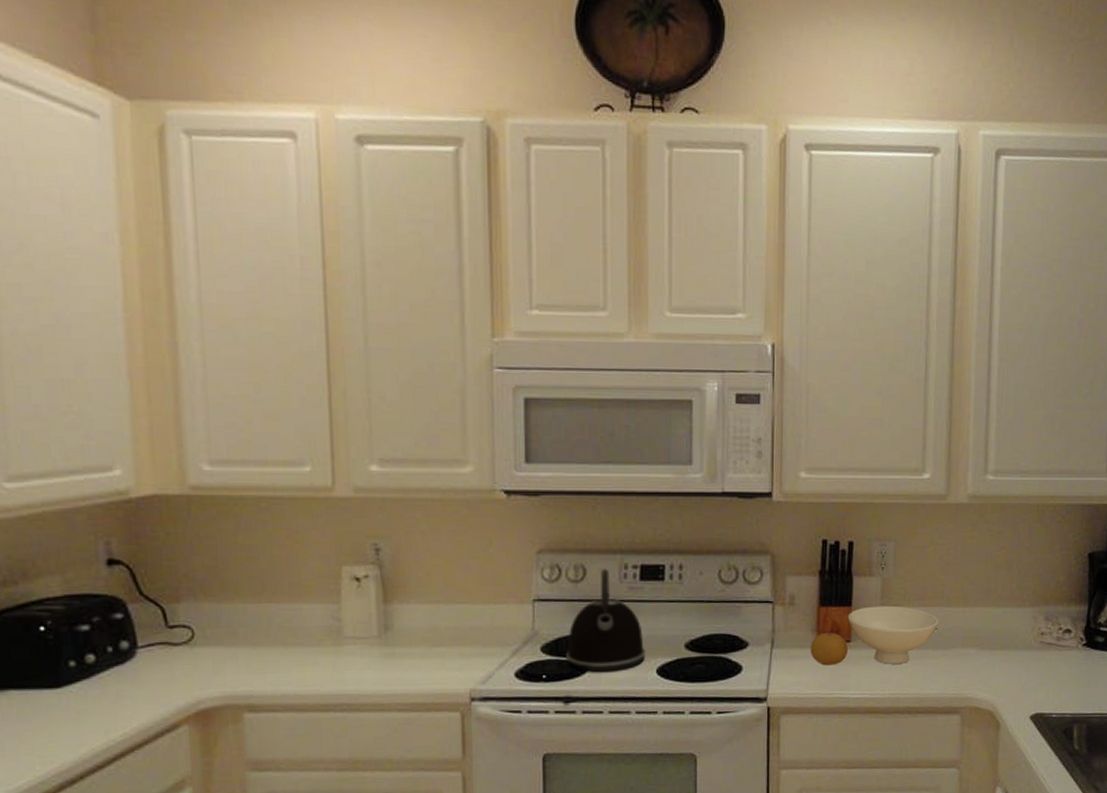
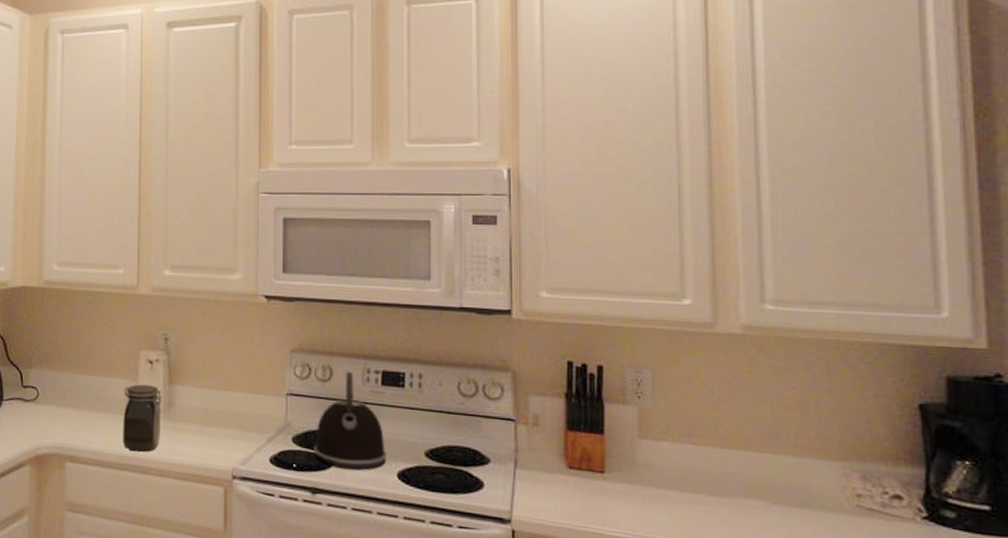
jar: none [321,607,376,688] -> present [123,384,162,453]
fruit: present [810,632,849,666] -> none [558,459,603,496]
bowl: present [847,605,939,664] -> none [599,437,714,506]

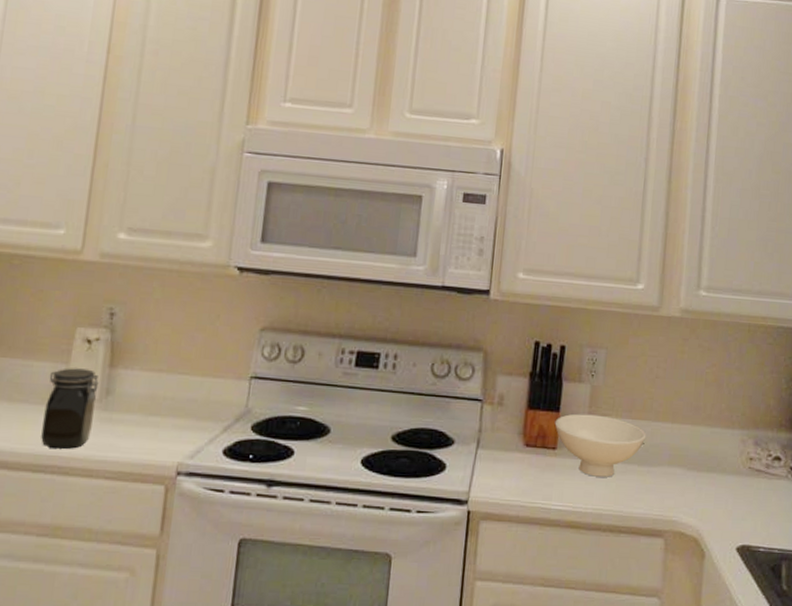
kettle: present [314,371,387,472] -> none [275,352,353,460]
bowl: none [599,437,714,506] -> present [554,413,647,477]

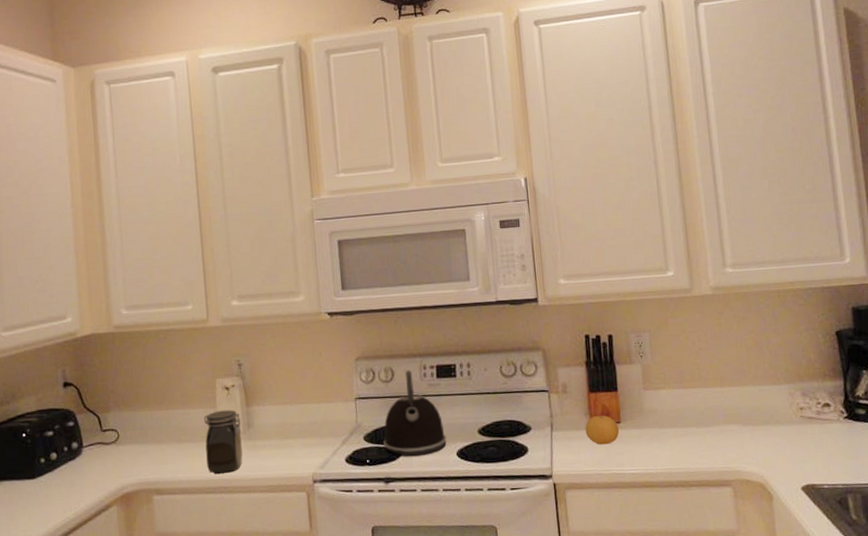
kettle: none [275,352,353,460] -> present [384,370,447,458]
fruit: none [515,436,554,472] -> present [585,415,620,445]
bowl: present [554,413,647,477] -> none [615,389,700,442]

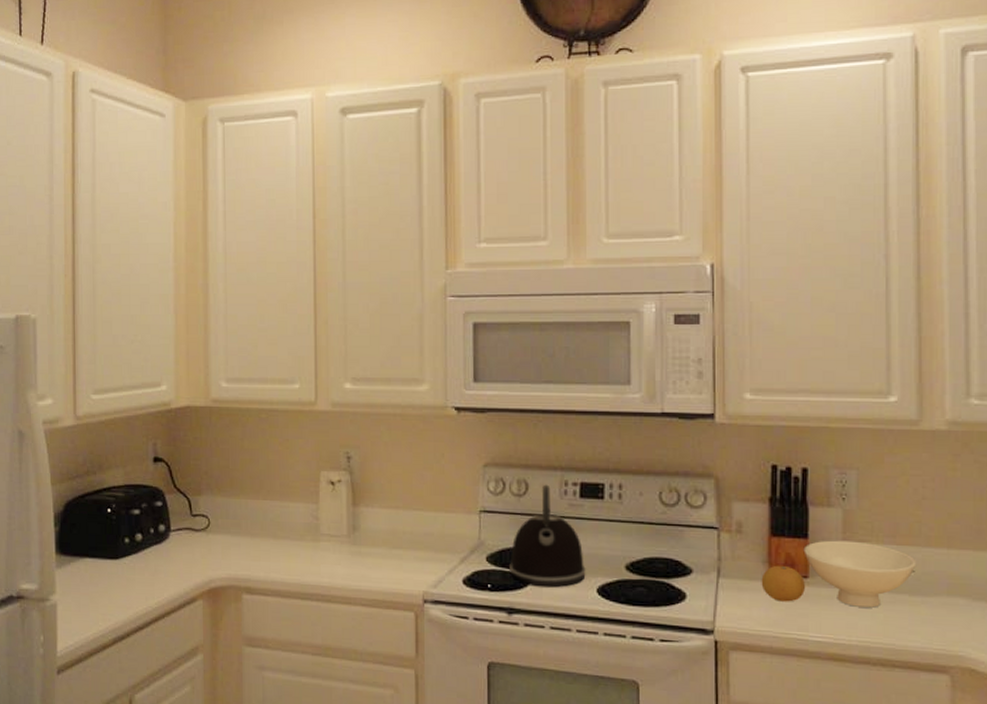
jar: present [203,410,243,475] -> none [304,507,346,580]
bowl: none [615,389,700,442] -> present [803,540,917,608]

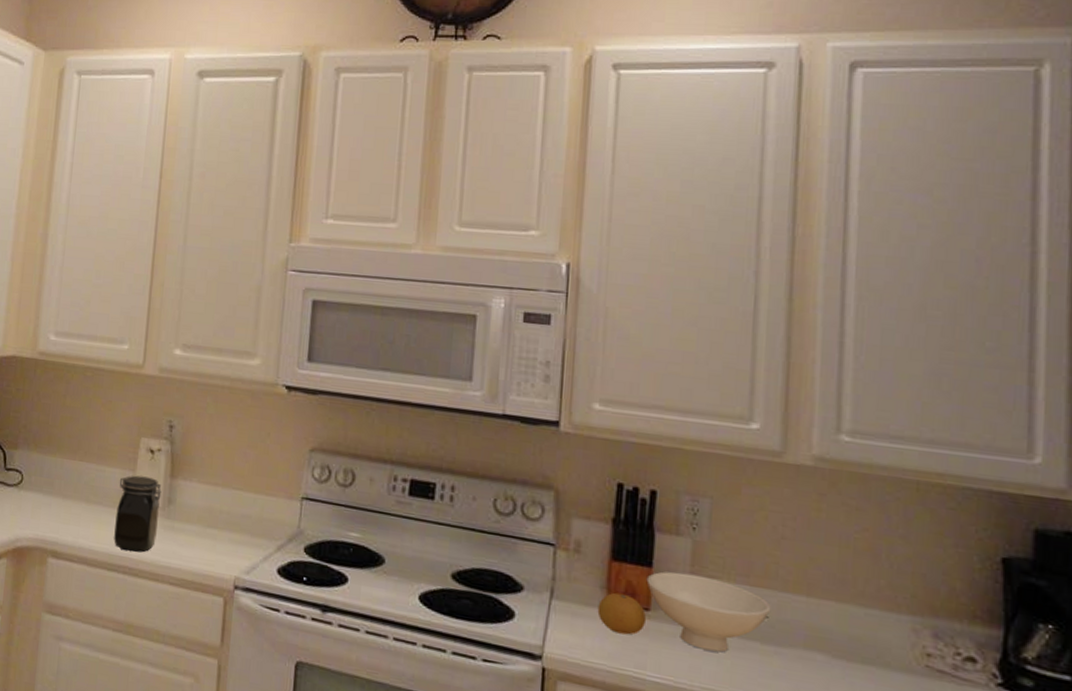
jar: none [304,507,346,580] -> present [114,475,162,553]
kettle: present [510,484,586,589] -> none [328,477,409,591]

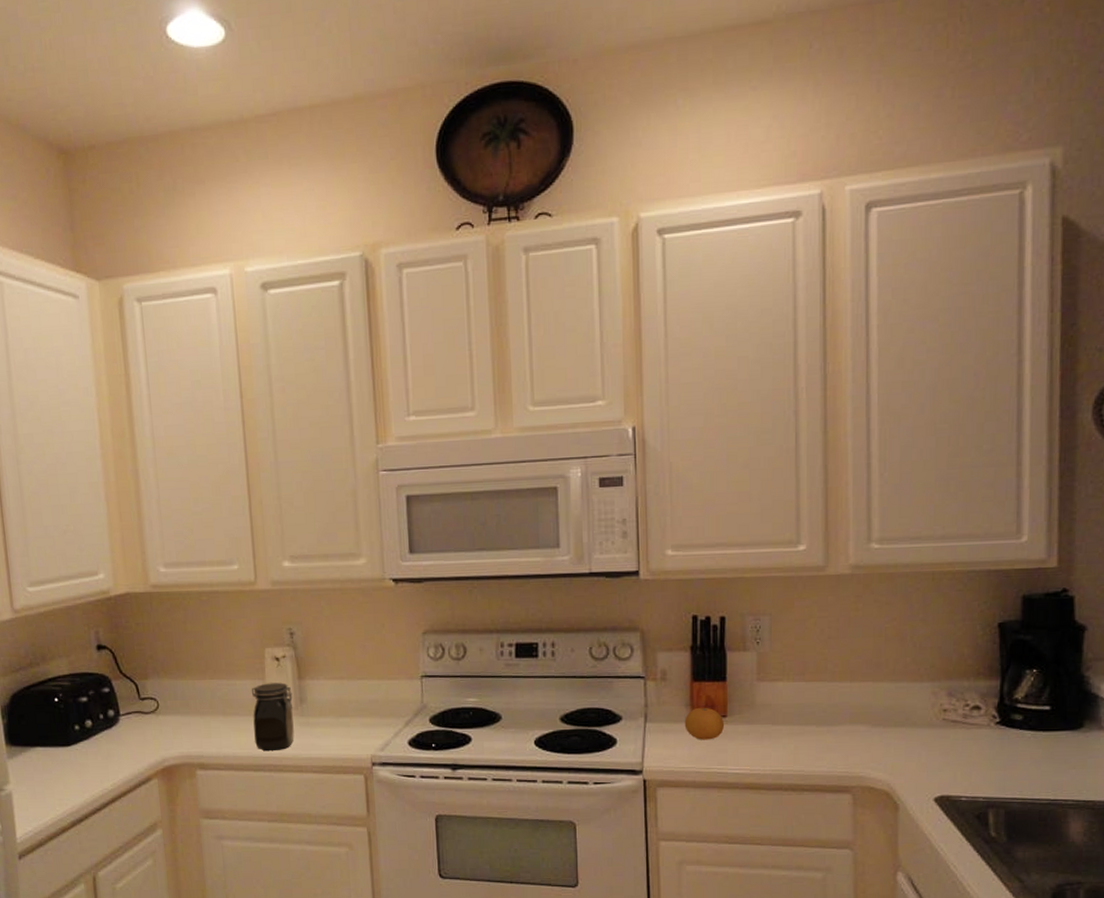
bowl: present [646,571,771,653] -> none [722,680,823,740]

